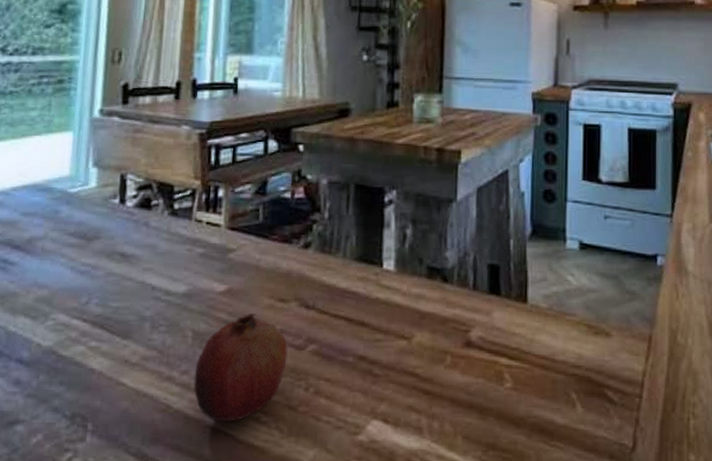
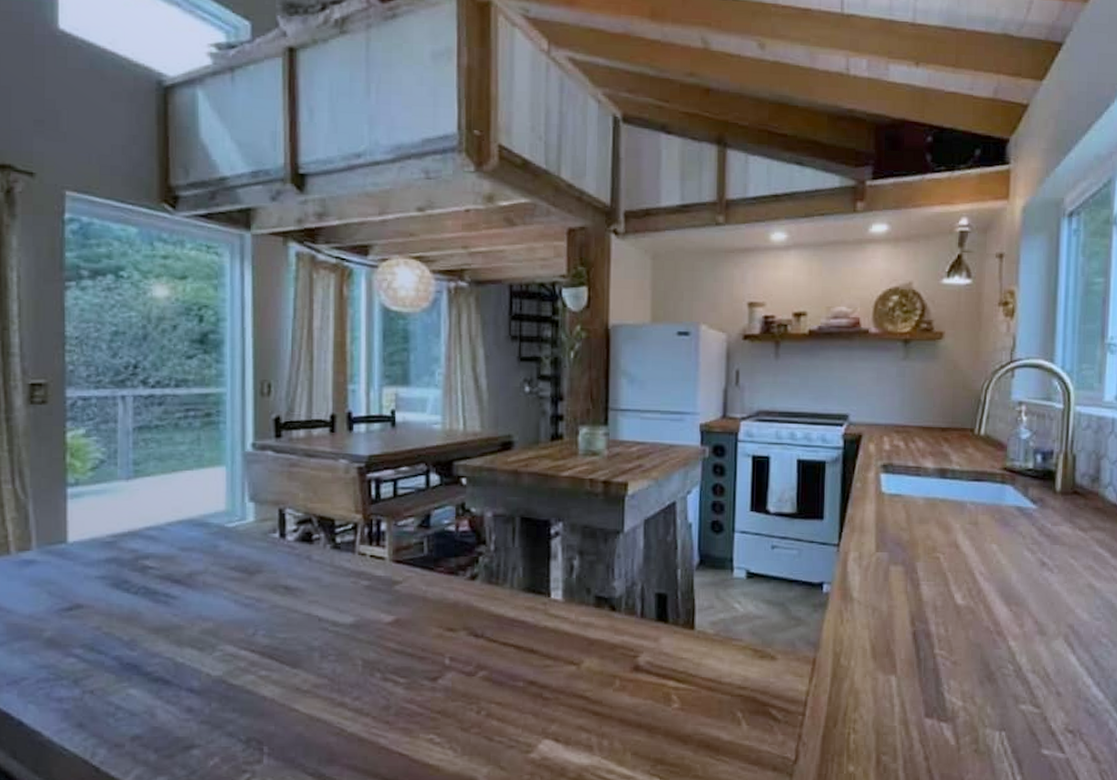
fruit: present [193,313,288,422] -> none [366,642,458,744]

